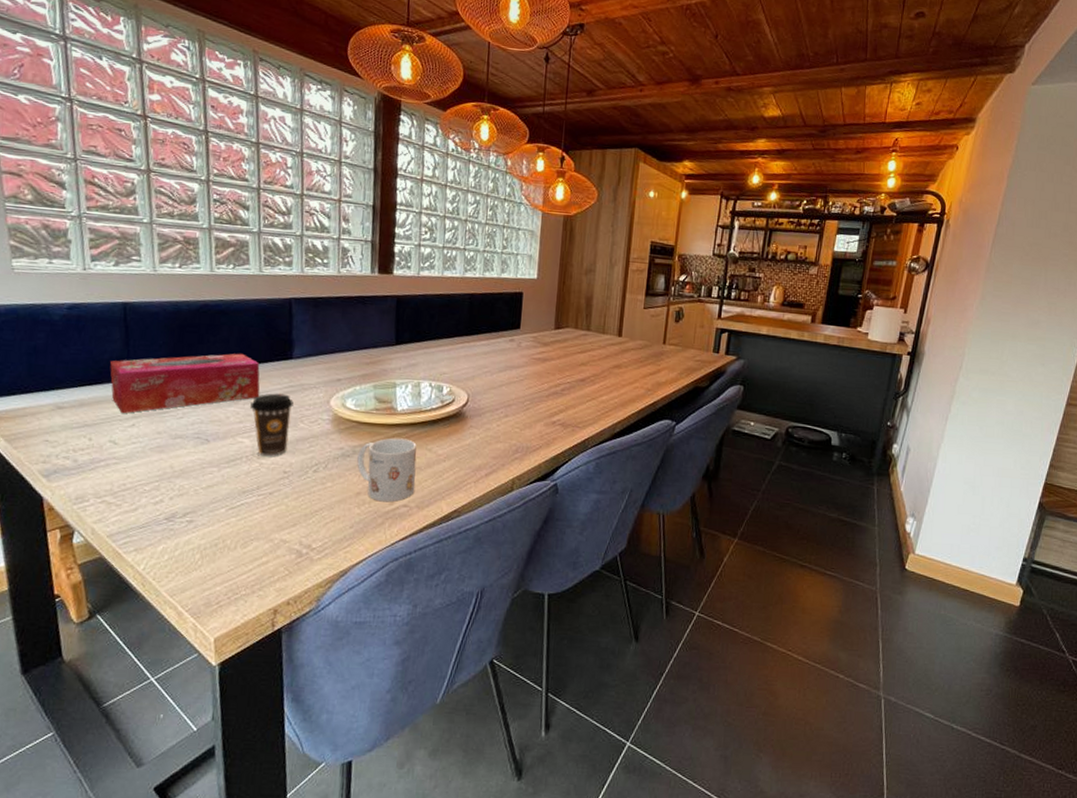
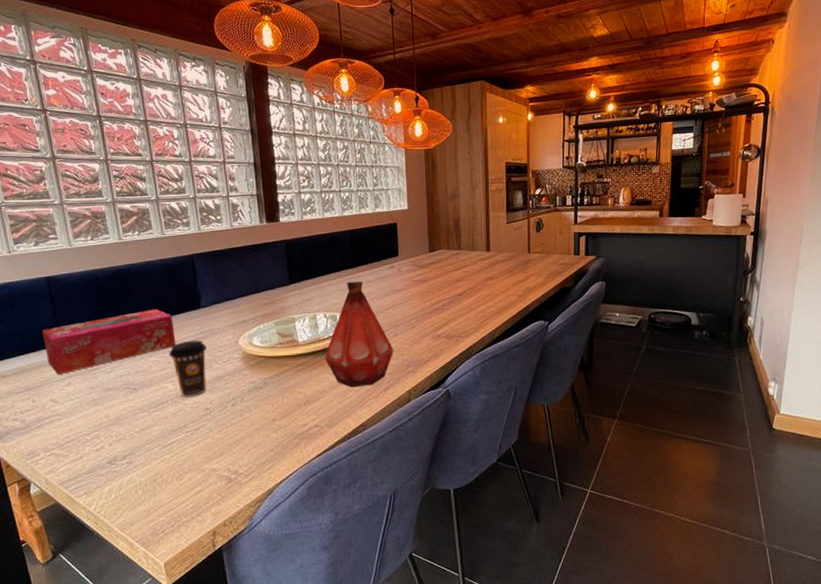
mug: present [357,437,417,502] -> none [269,366,324,425]
bottle: none [423,350,502,468] -> present [324,281,394,388]

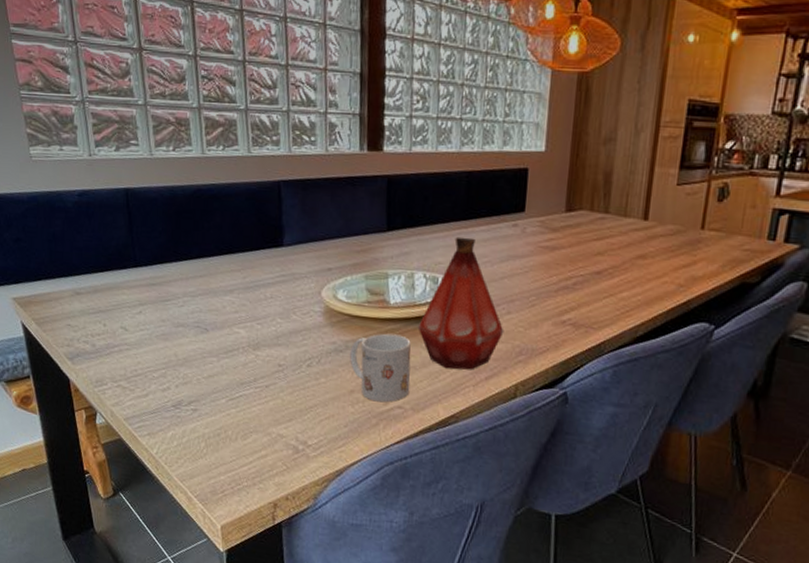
tissue box: present [42,308,176,375] -> none [117,240,253,301]
coffee cup: present [169,340,207,398] -> none [245,282,286,349]
mug: none [269,366,324,425] -> present [350,333,411,403]

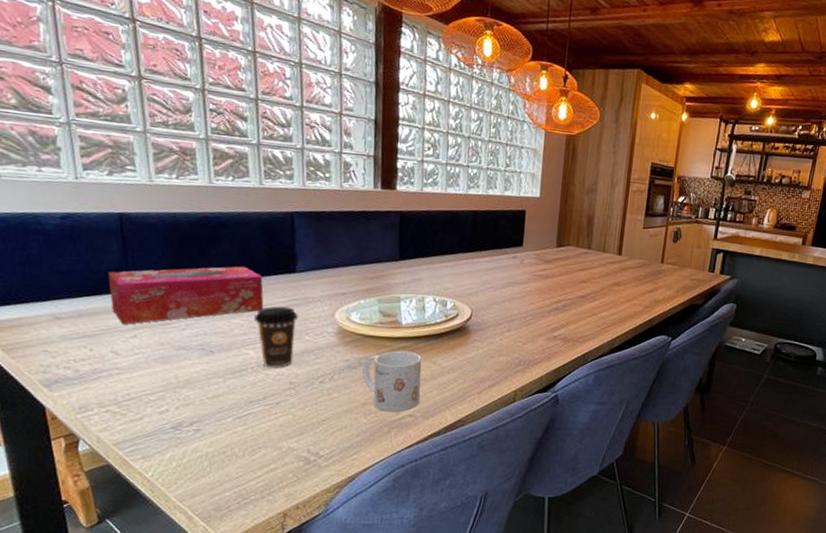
tissue box: none [117,240,253,301] -> present [108,266,264,325]
coffee cup: none [245,282,286,349] -> present [254,306,298,368]
bottle: present [417,236,504,370] -> none [428,266,505,380]

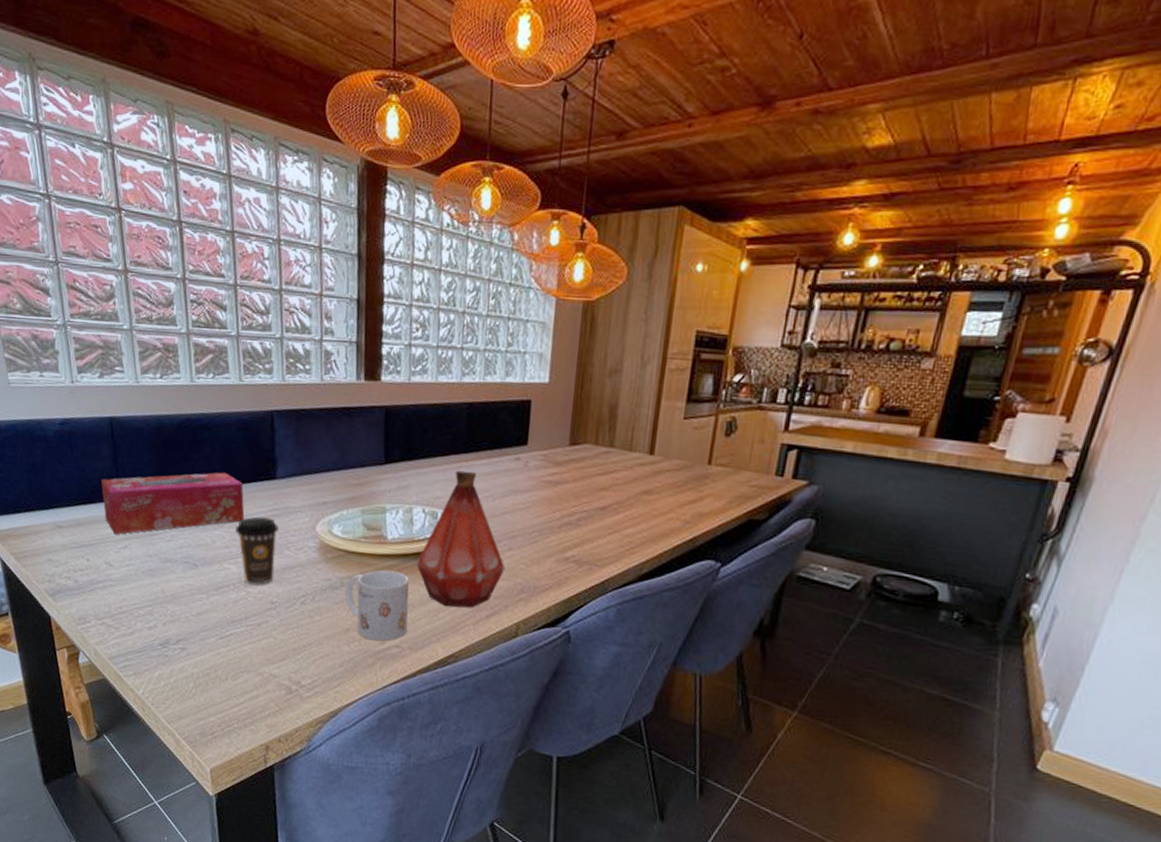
bottle: none [428,266,505,380] -> present [416,470,506,608]

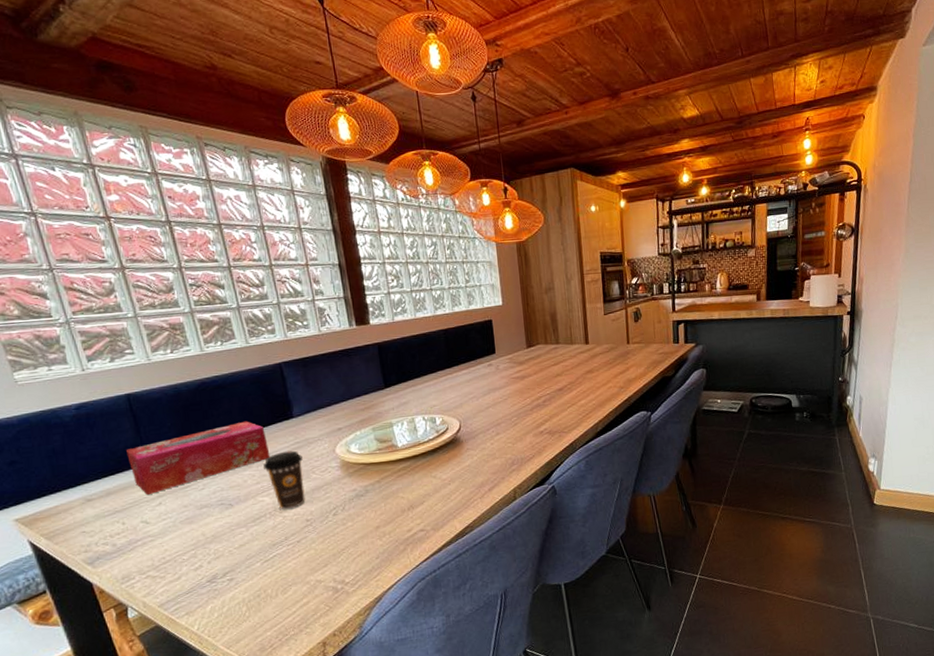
mug: present [345,569,409,642] -> none [370,470,428,531]
bottle: present [416,470,506,608] -> none [425,381,497,490]

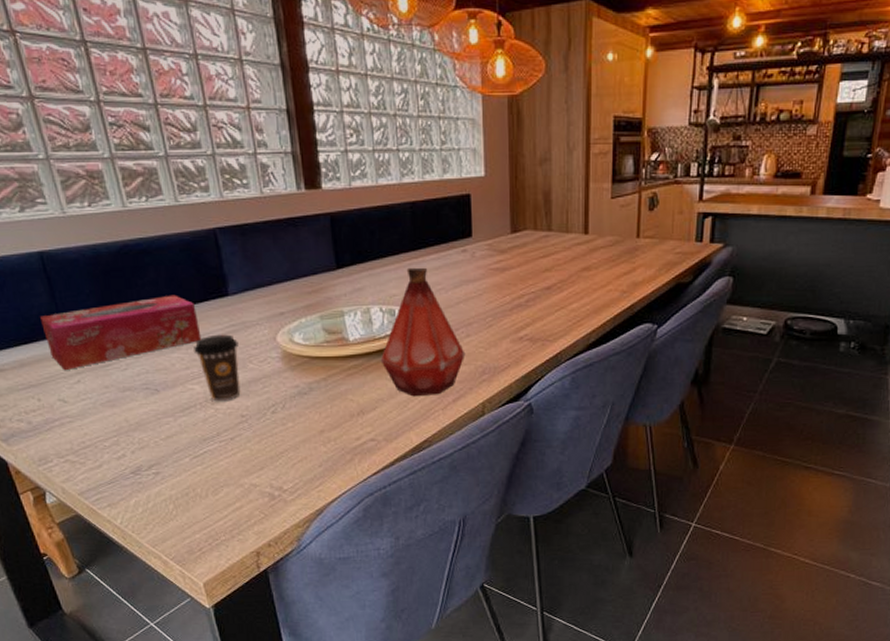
bottle: none [425,381,497,490] -> present [380,267,466,397]

